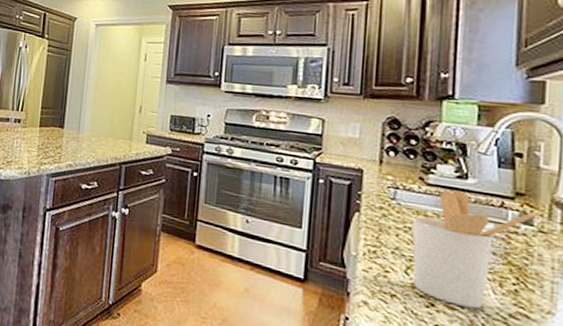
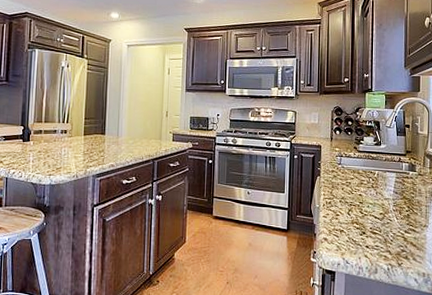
utensil holder: present [412,190,540,309] -> none [351,154,419,231]

